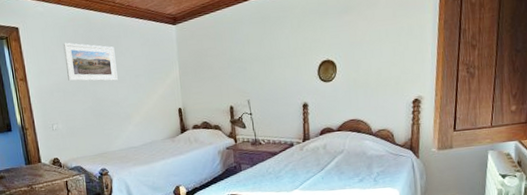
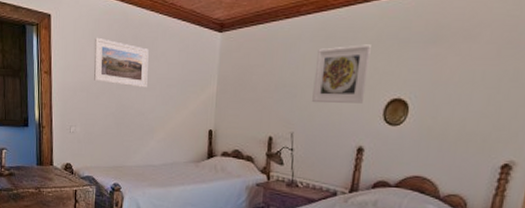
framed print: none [257,20,301,73] -> present [312,44,371,103]

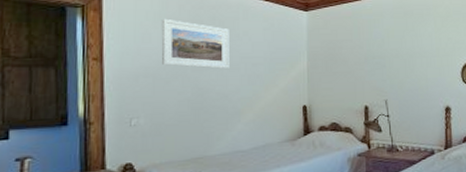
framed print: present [312,44,371,103] -> none [399,19,444,71]

